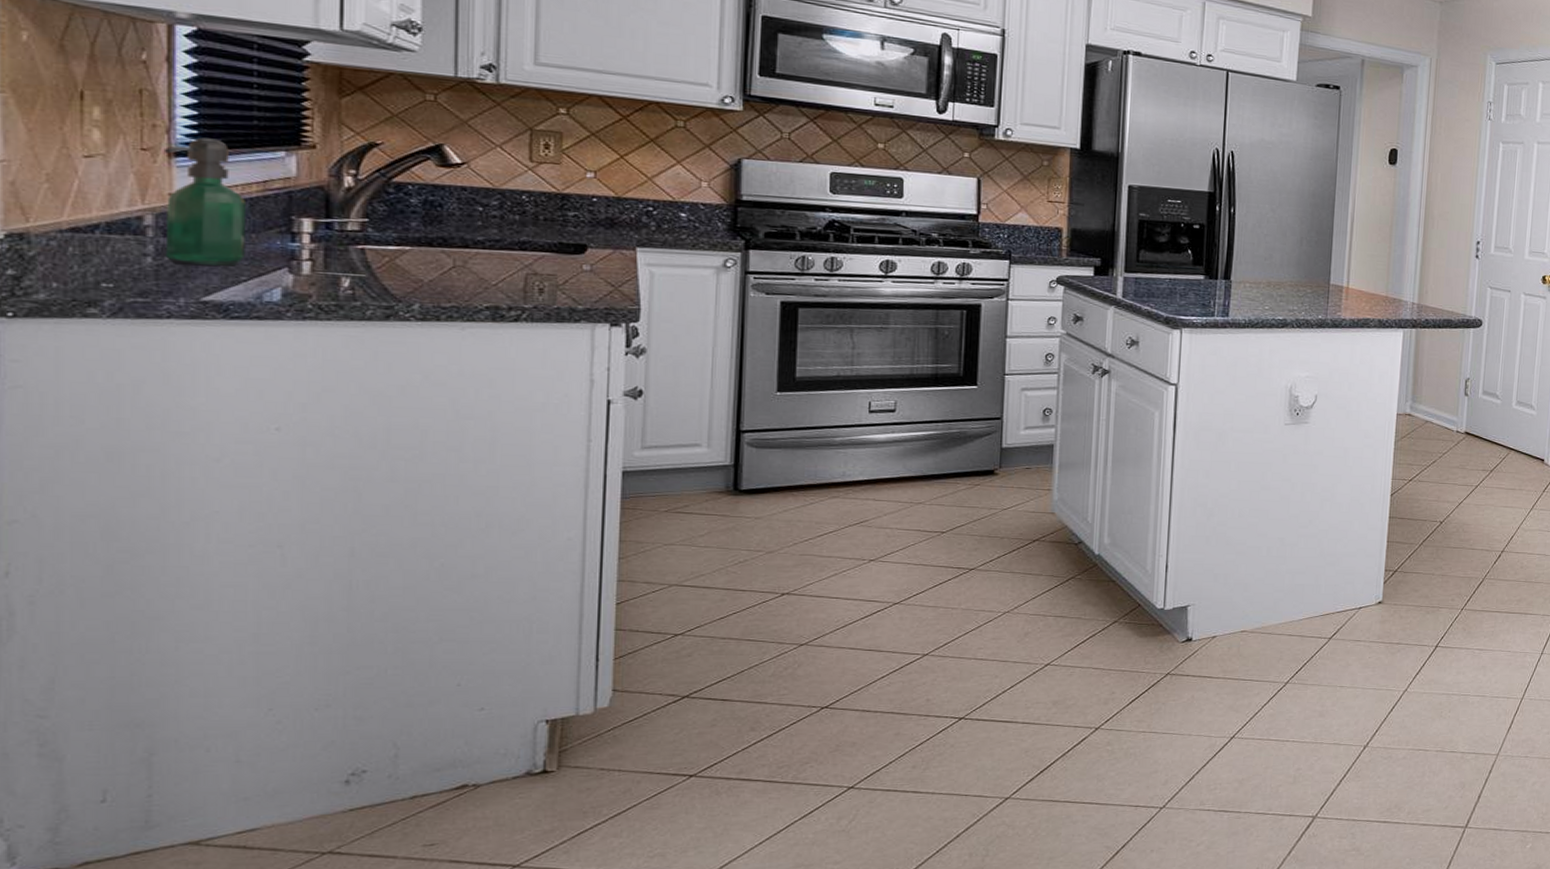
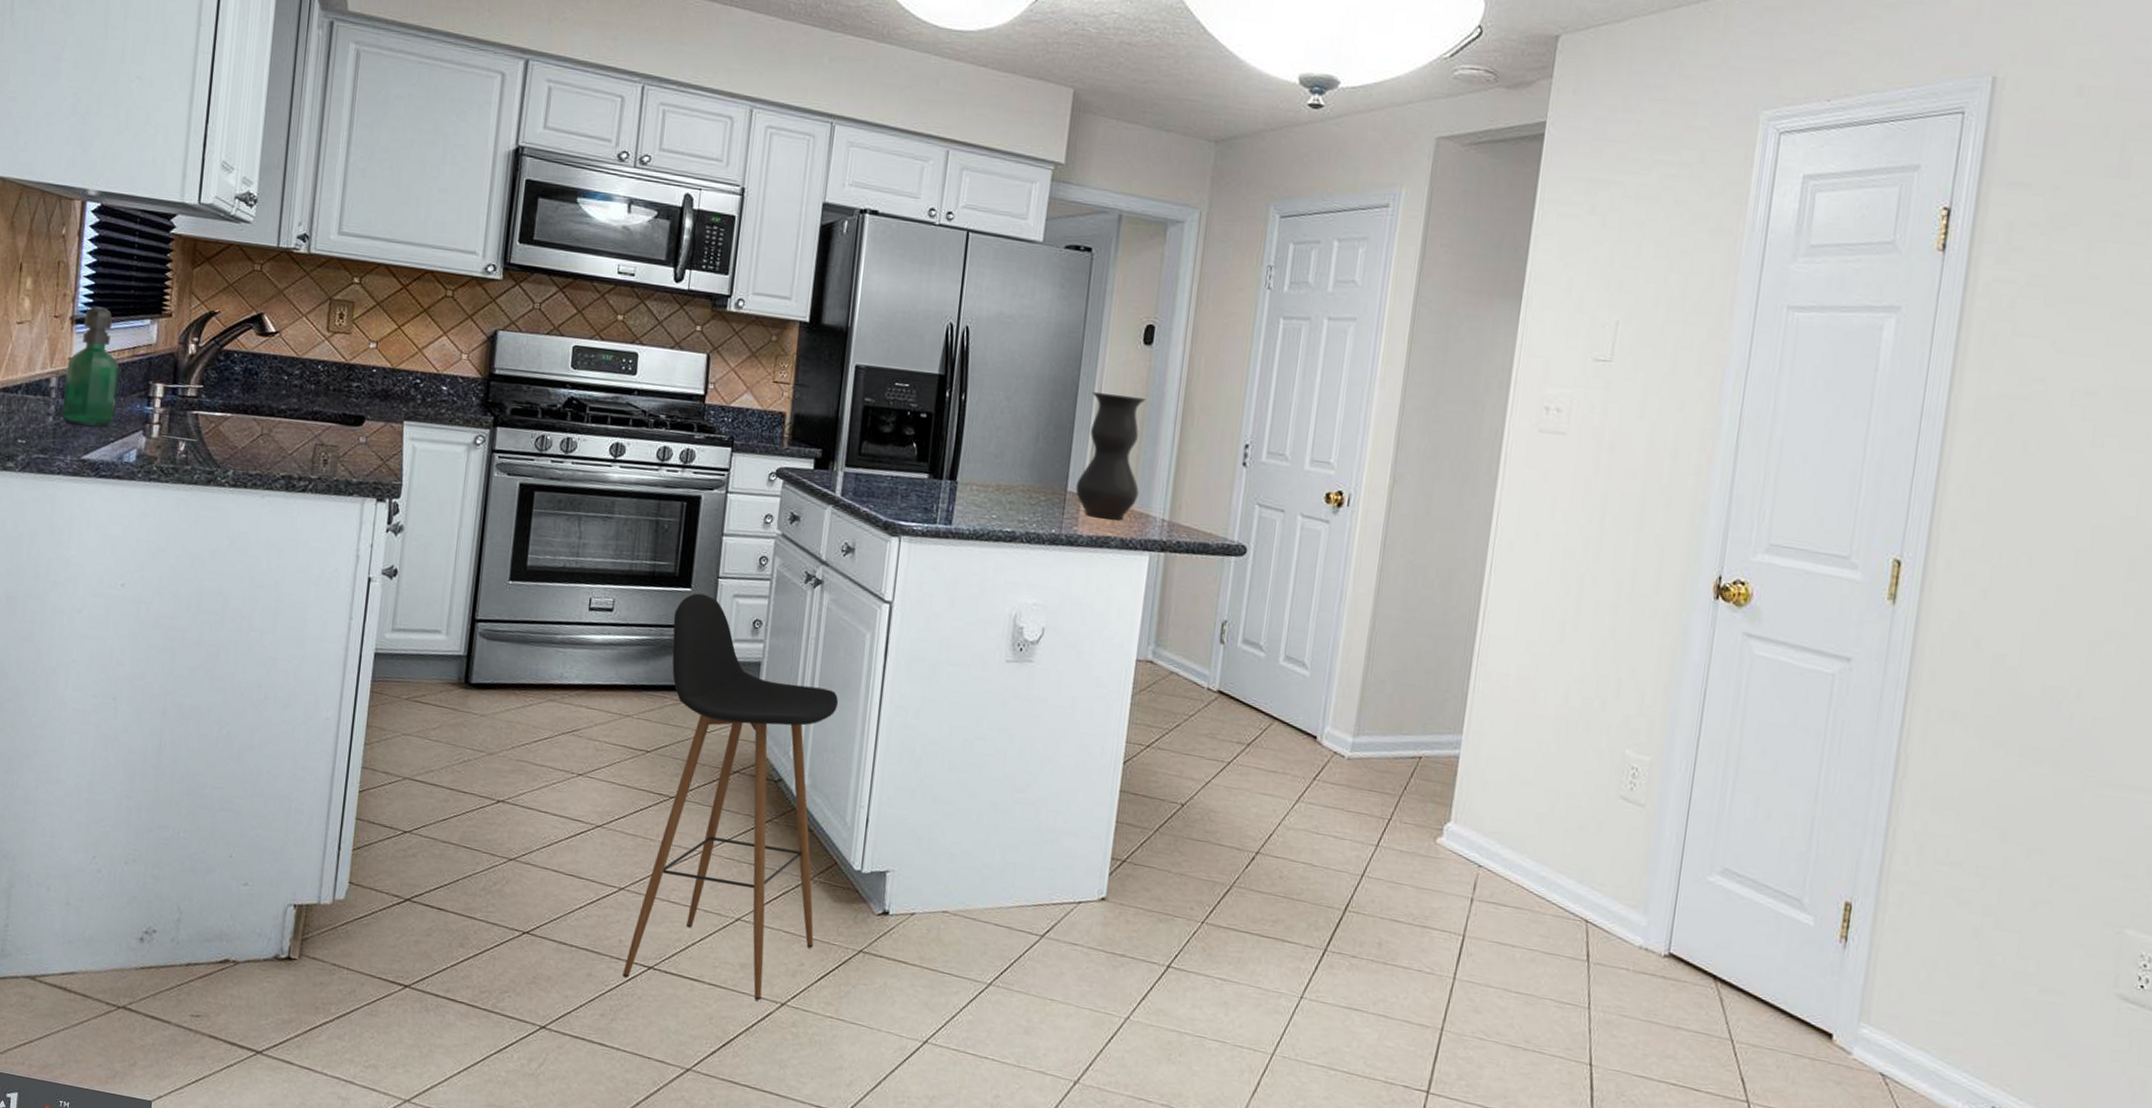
bar stool: none [933,389,1133,731] -> present [623,593,839,1001]
vase: none [1337,203,1394,306] -> present [1075,391,1147,521]

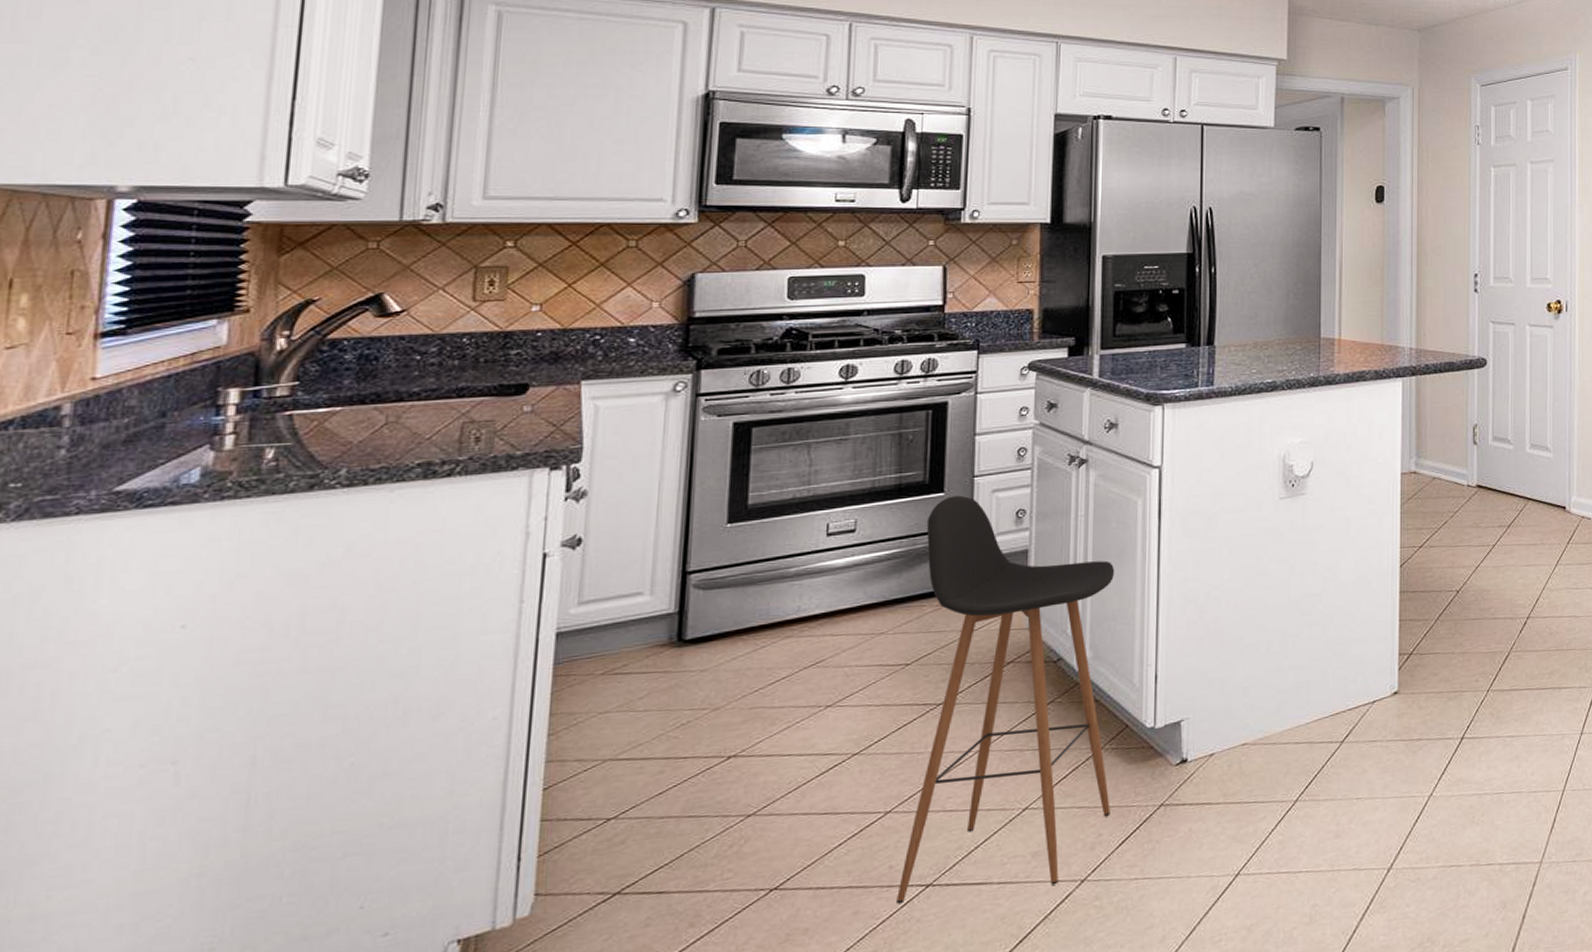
soap dispenser: present [61,306,120,428] -> none [80,314,172,456]
vase: present [1075,391,1147,521] -> none [1328,248,1386,357]

